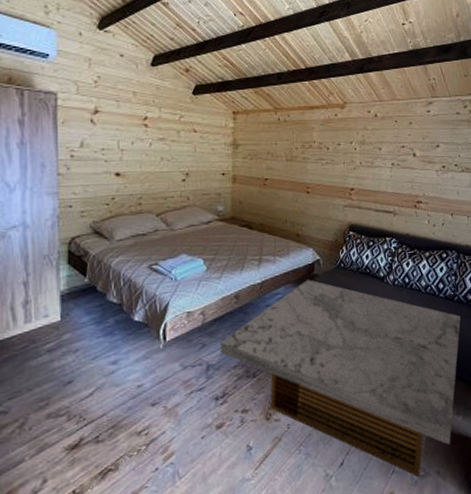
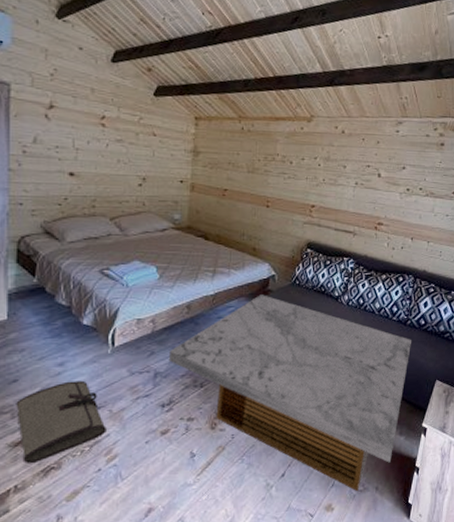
tool roll: none [71,377,162,467] -> present [16,380,106,464]

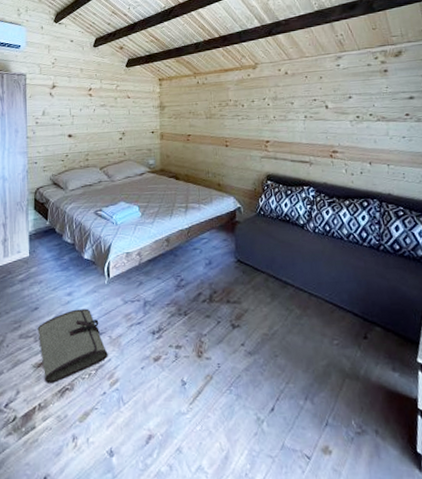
coffee table: present [168,295,411,491] -> none [154,226,389,433]

